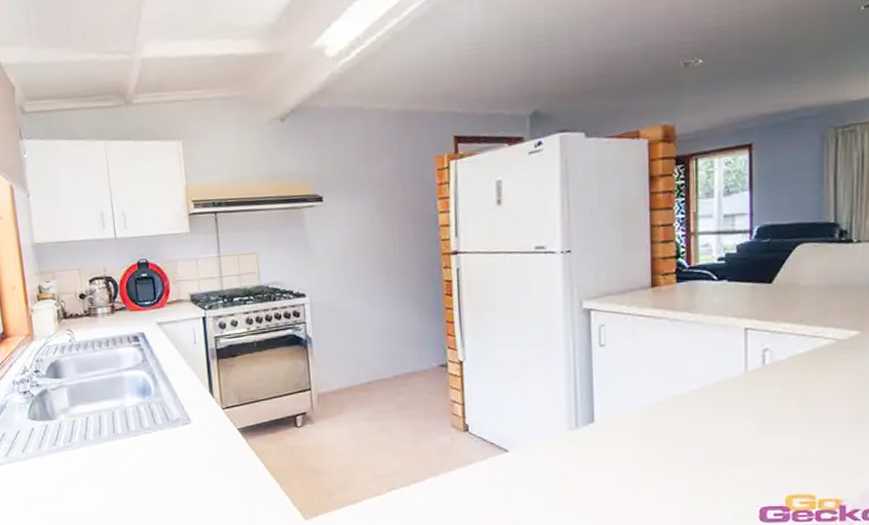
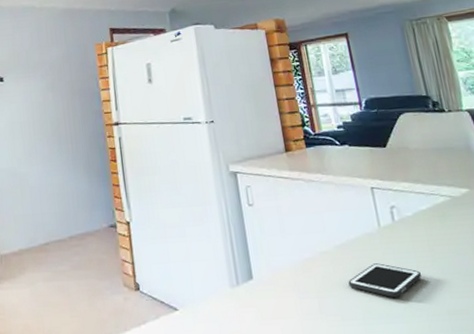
cell phone: none [700,409,782,443] -> present [348,263,421,297]

